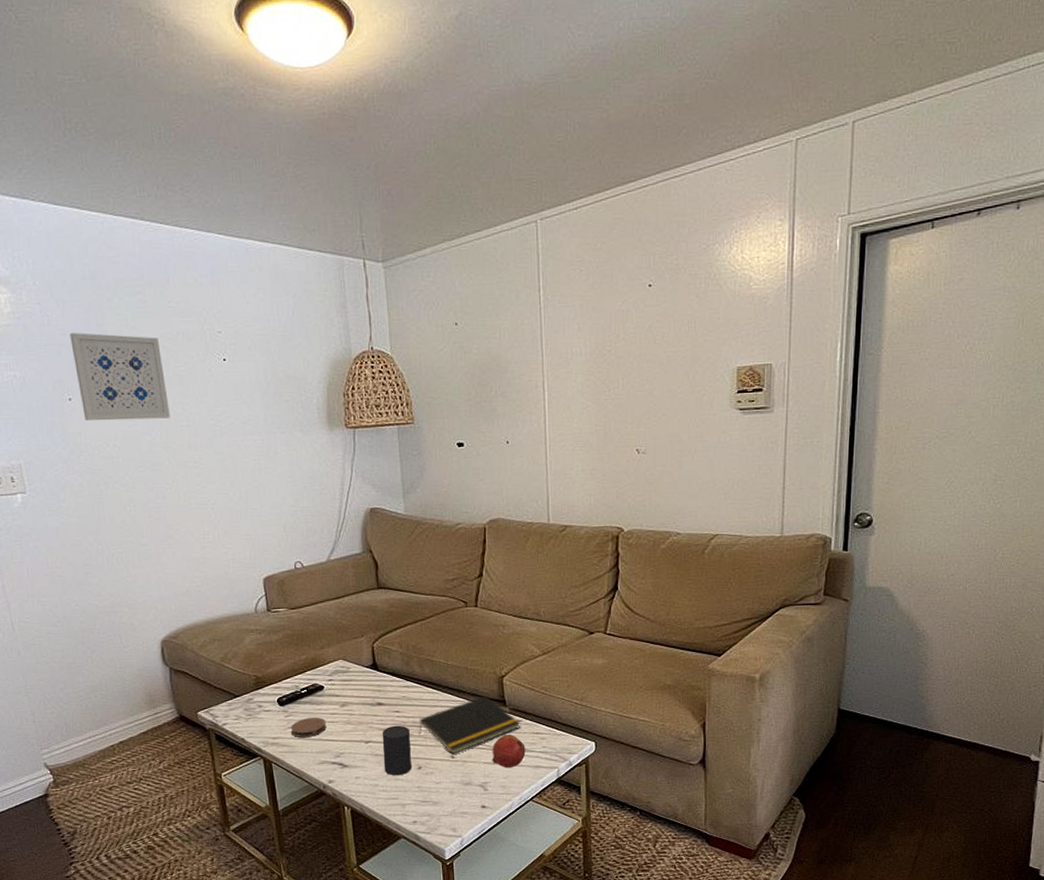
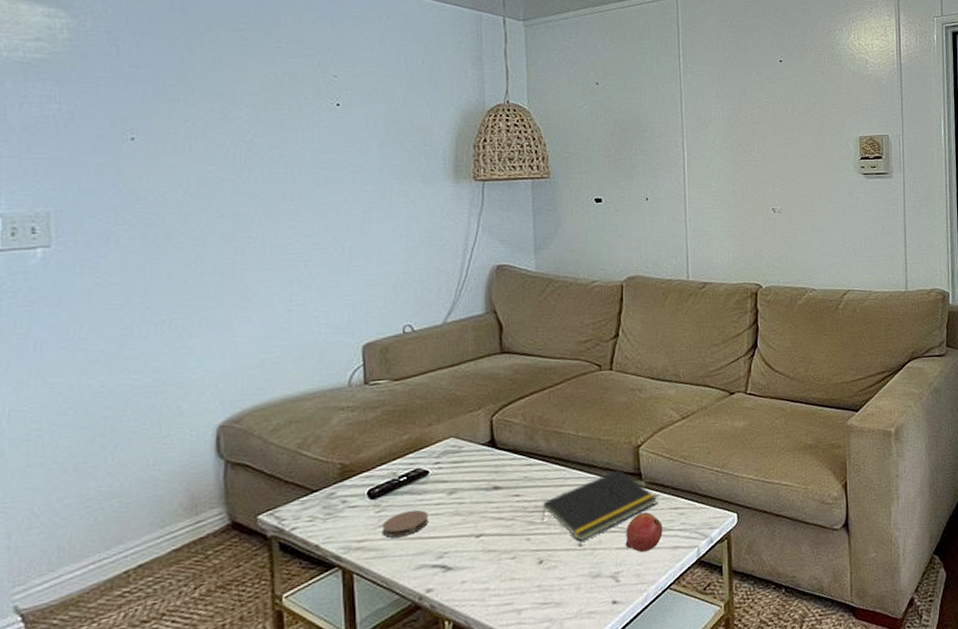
wall art: present [70,333,170,421] -> none [144,66,264,165]
cup: present [382,725,412,776] -> none [497,511,531,575]

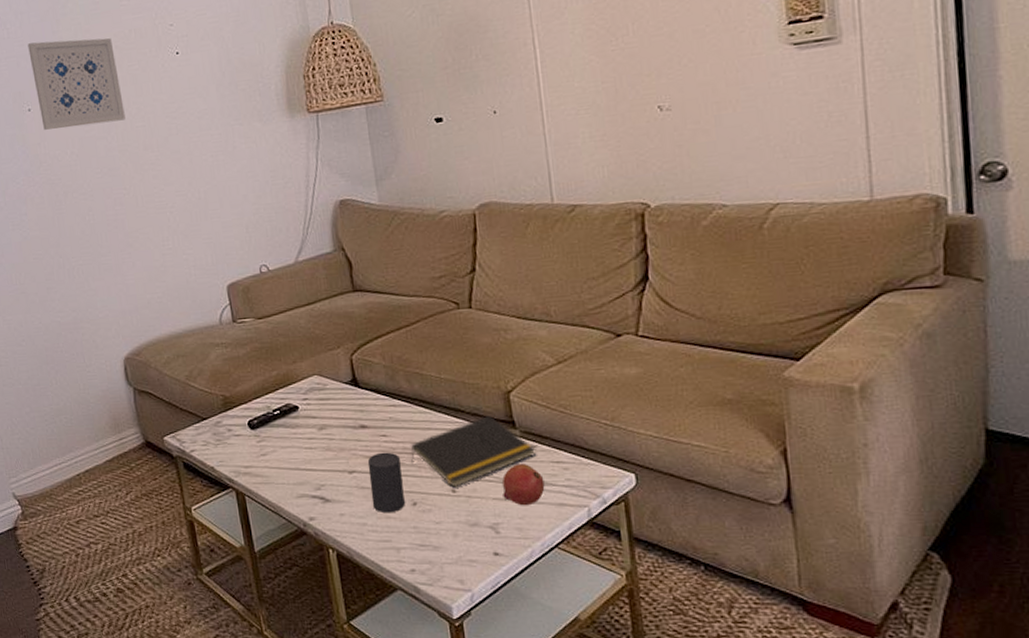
wall art: none [144,66,264,165] -> present [28,38,126,130]
coaster: present [383,509,429,537] -> none [264,442,304,466]
cup: none [497,511,531,575] -> present [367,452,405,514]

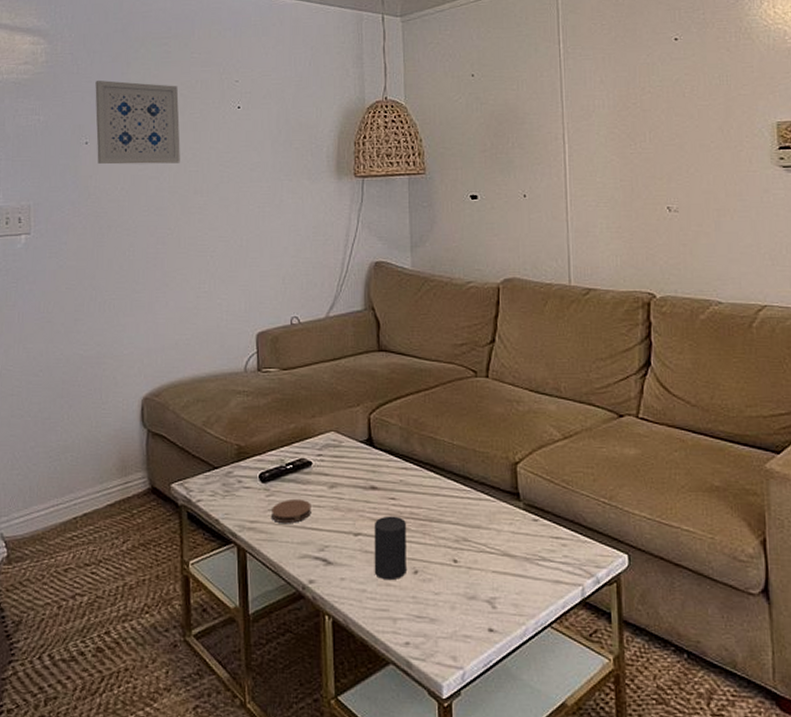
coaster: none [264,442,304,466] -> present [272,498,311,523]
notepad: present [410,415,535,488] -> none [417,484,536,558]
fruit: present [502,463,545,506] -> none [502,536,543,581]

